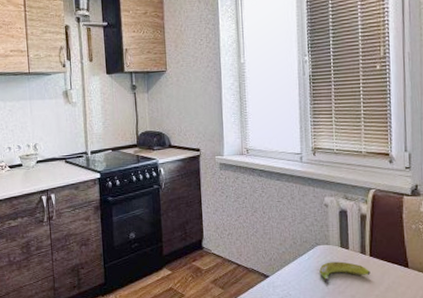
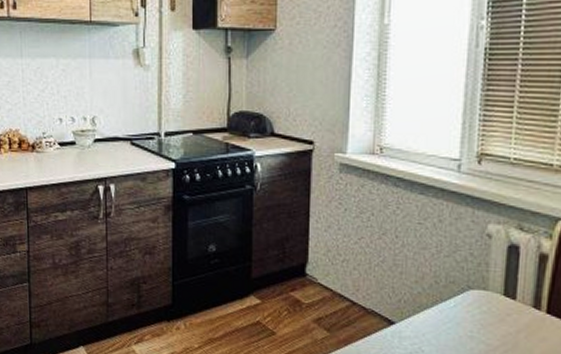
banana: present [319,261,371,282] -> none [468,313,545,341]

